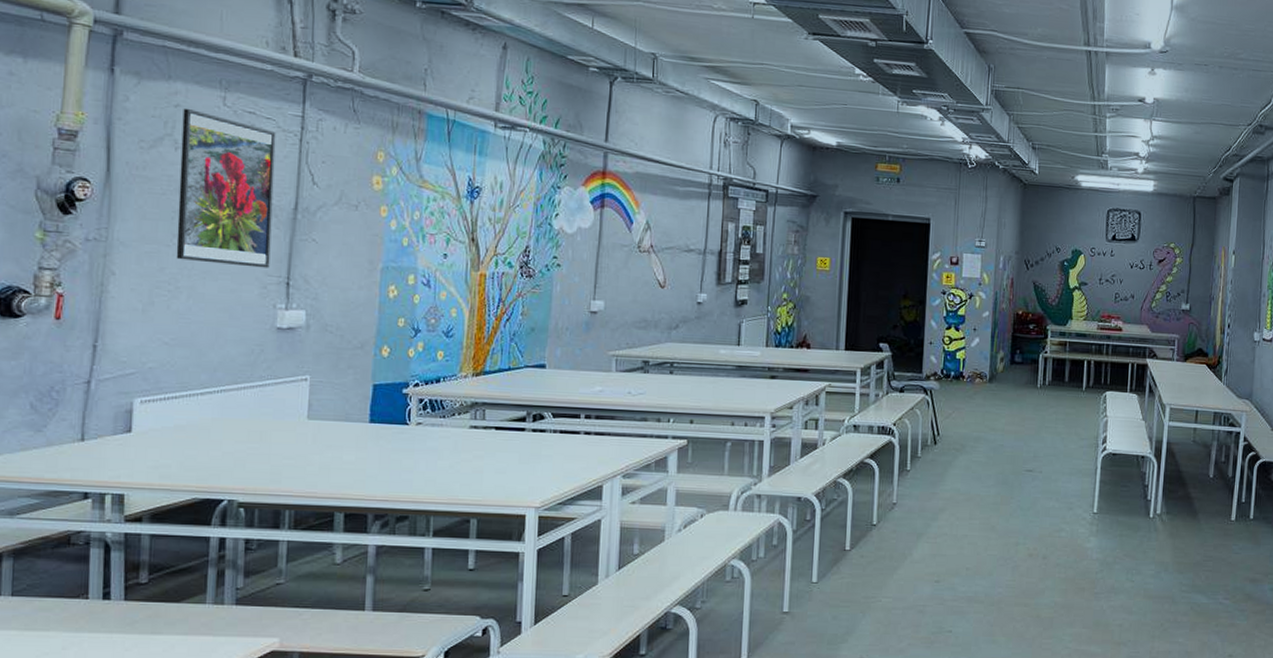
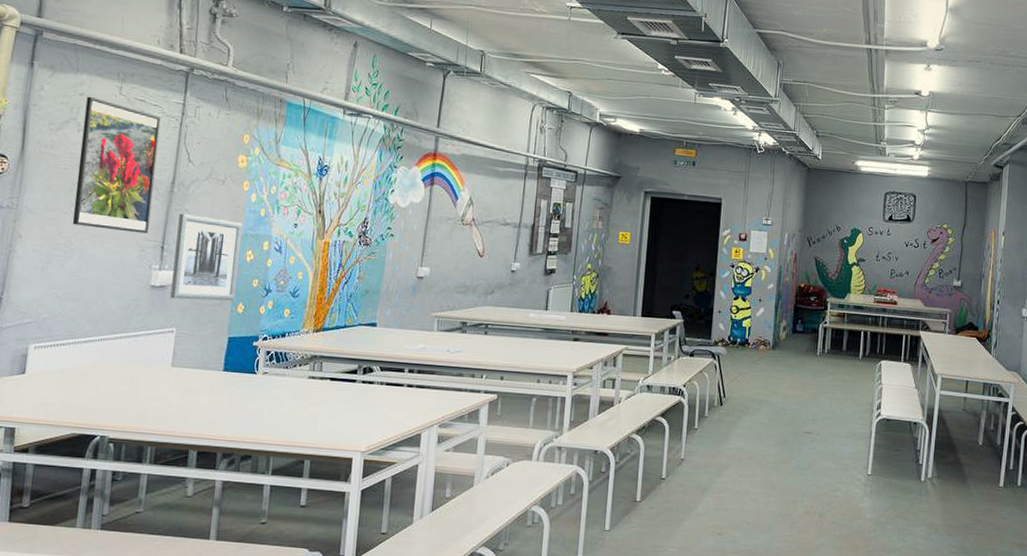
wall art: none [301,244,382,344] -> present [170,213,242,301]

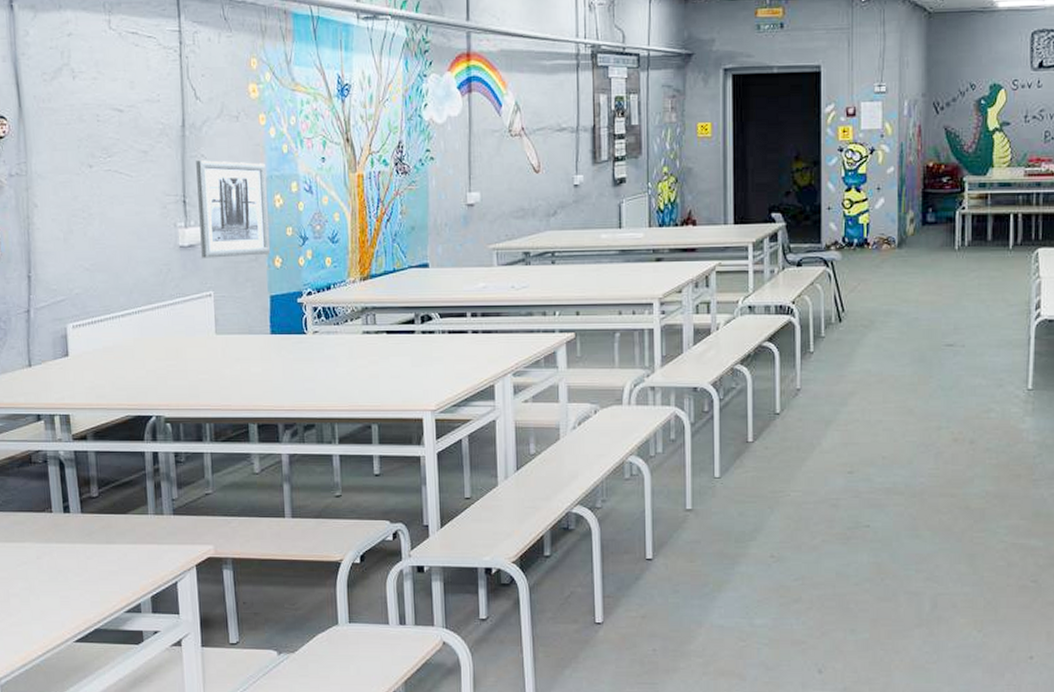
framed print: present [72,96,161,234] -> none [75,35,167,188]

